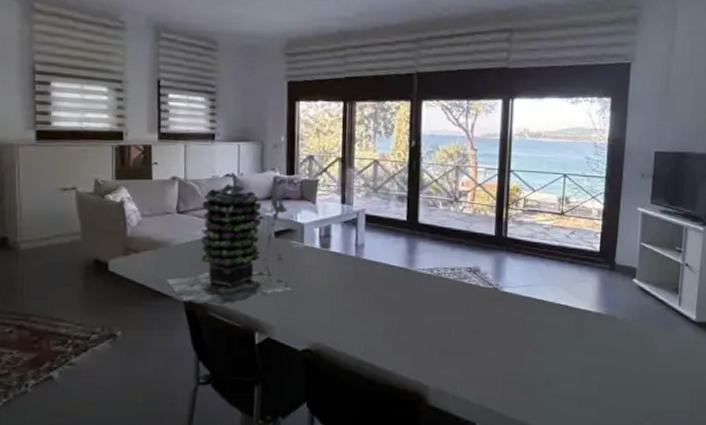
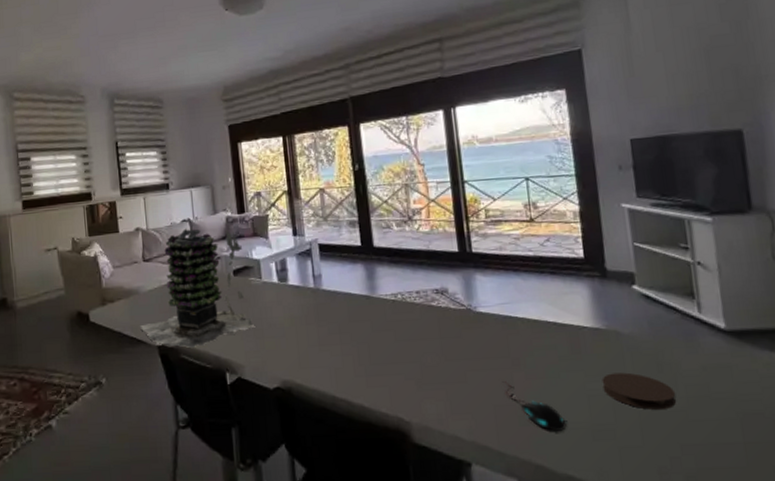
mouse: none [514,354,560,398] -> present [502,381,567,431]
coaster: none [594,352,649,383] -> present [602,372,676,410]

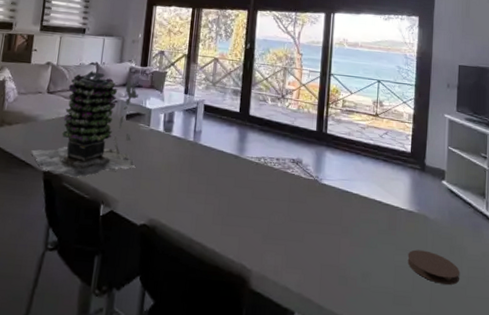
mouse: present [502,381,567,431] -> none [331,245,375,293]

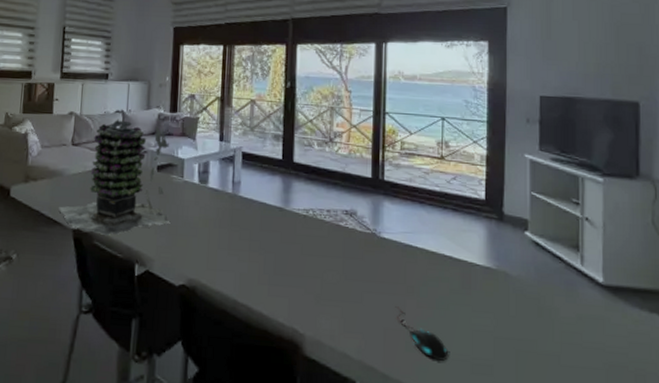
mouse: none [331,245,375,293] -> present [395,306,449,361]
coaster: present [407,249,460,285] -> none [486,311,552,352]

